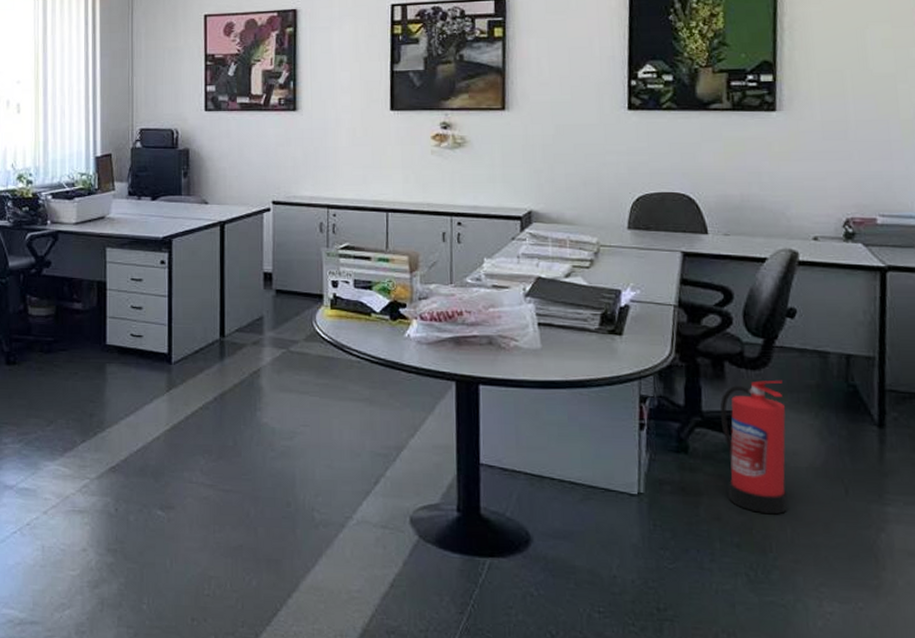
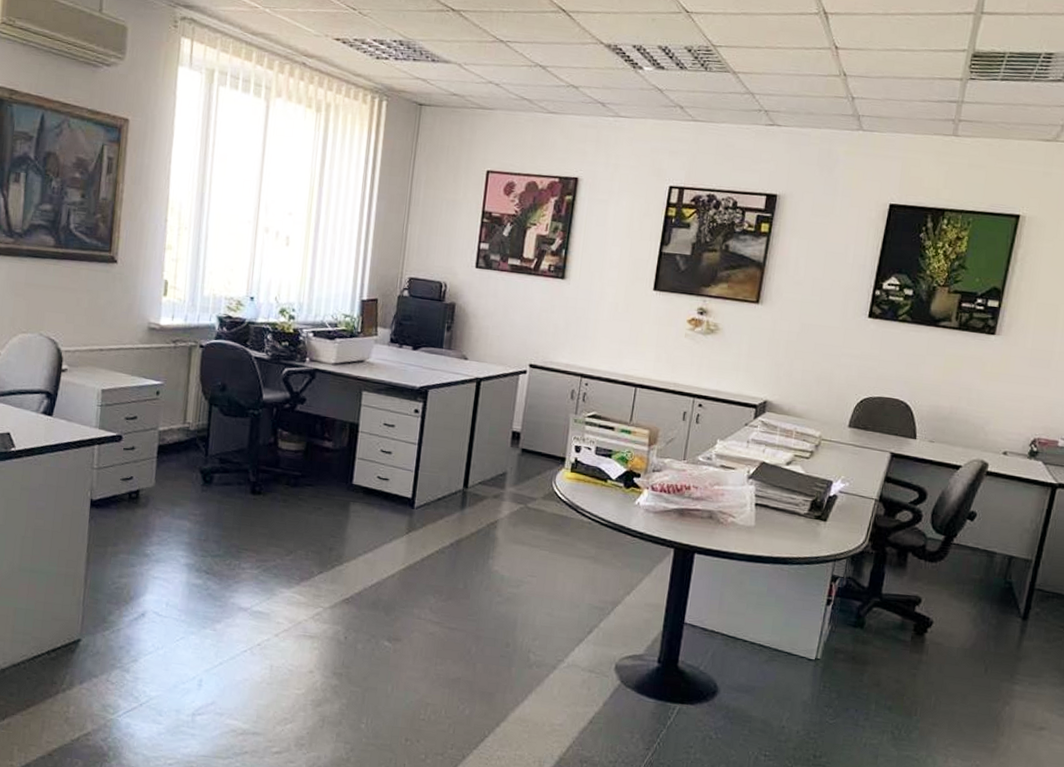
fire extinguisher: present [720,380,788,515] -> none [890,571,953,685]

